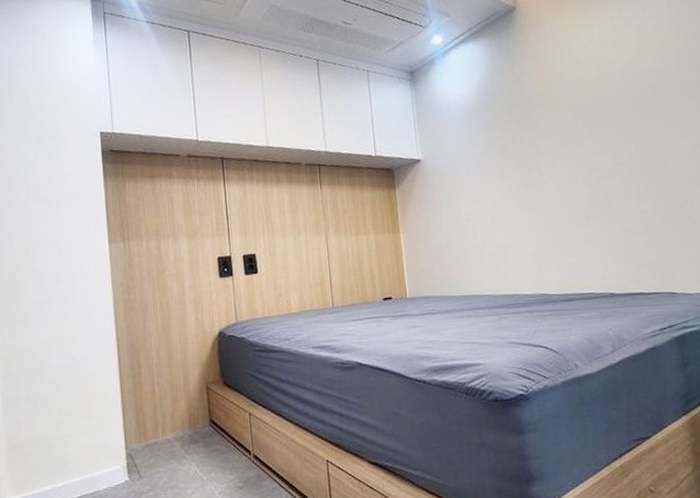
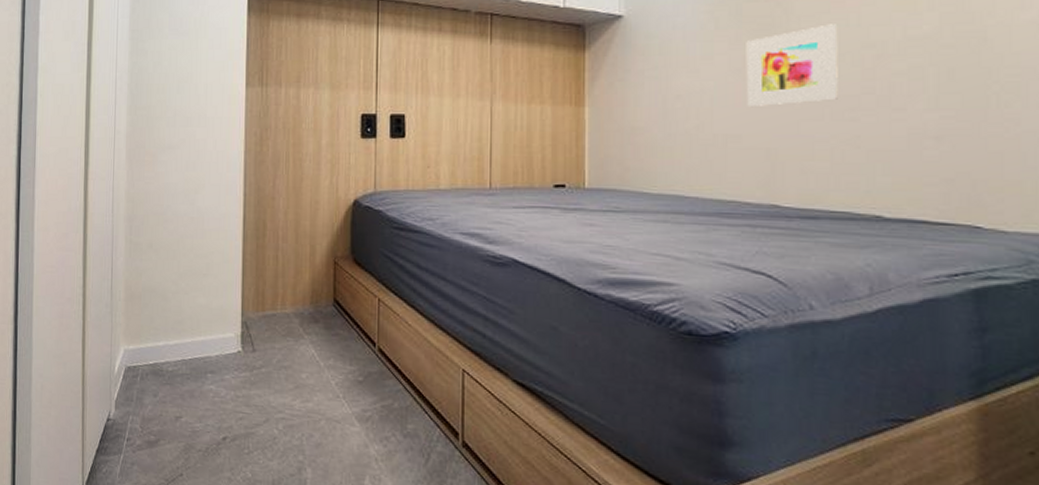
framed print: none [511,156,577,222] -> present [746,24,838,106]

